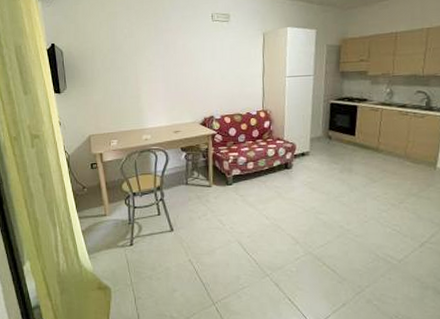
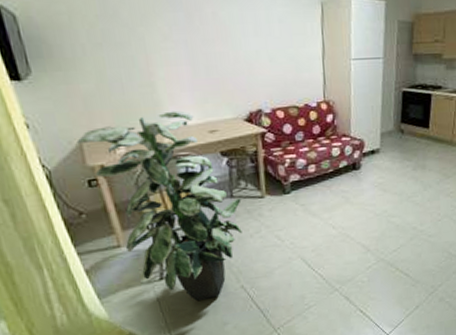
indoor plant: none [87,115,194,268] -> present [76,110,242,302]

